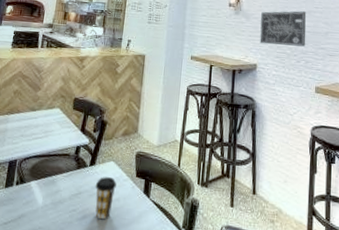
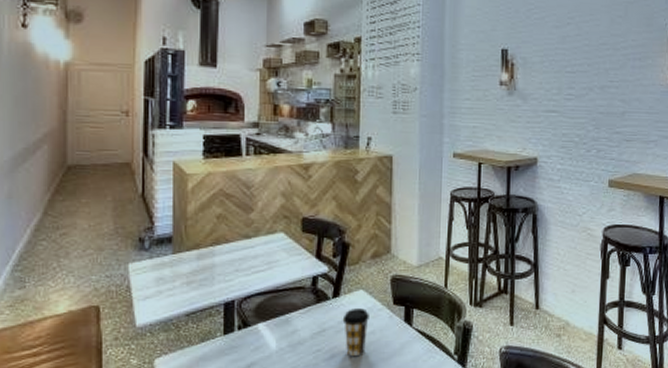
wall art: present [260,11,306,47] -> none [540,87,598,132]

